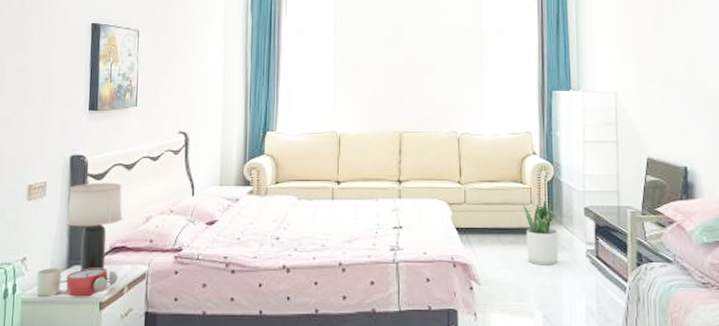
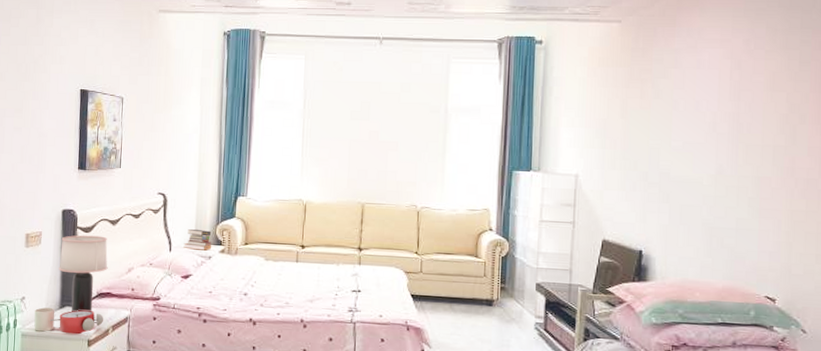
books: none [208,169,239,193] -> present [183,229,212,251]
planter: present [522,200,559,266] -> none [476,274,509,335]

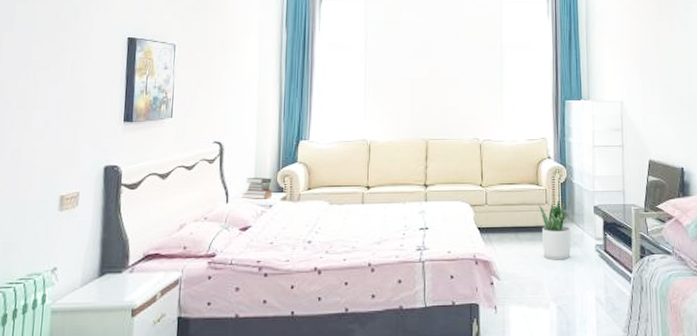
mug: present [34,307,55,332] -> none [67,277,93,306]
alarm clock: present [49,309,104,334] -> none [86,275,151,305]
table lamp: present [59,235,108,312] -> none [98,192,157,279]
planter: none [476,274,509,335] -> present [538,200,571,260]

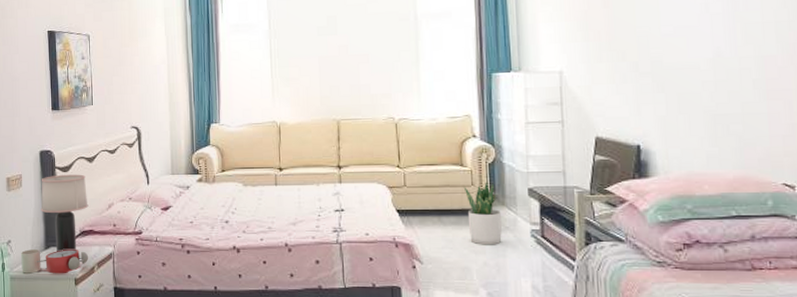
mug: none [67,277,93,306] -> present [21,249,41,274]
alarm clock: none [86,275,151,305] -> present [36,249,89,274]
table lamp: none [98,192,157,279] -> present [41,174,89,252]
books: present [242,177,272,199] -> none [161,159,188,181]

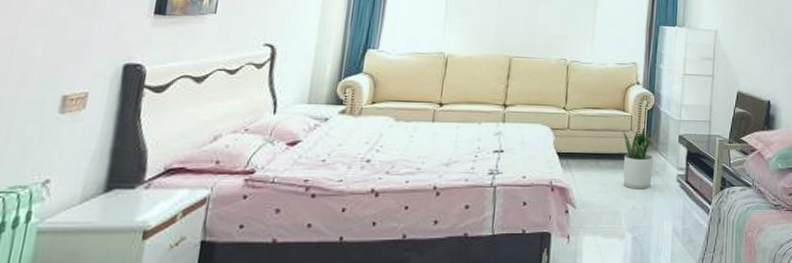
mug: present [21,249,41,274] -> none [59,192,97,225]
alarm clock: present [36,249,89,274] -> none [86,191,172,225]
table lamp: present [41,174,89,252] -> none [109,95,188,196]

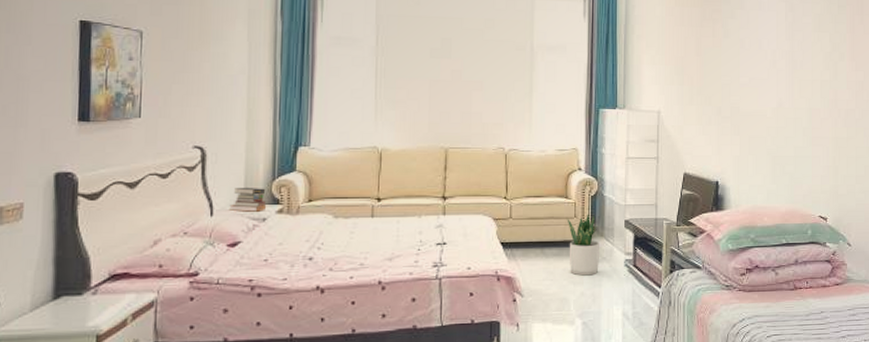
books: none [292,86,331,112] -> present [229,187,266,212]

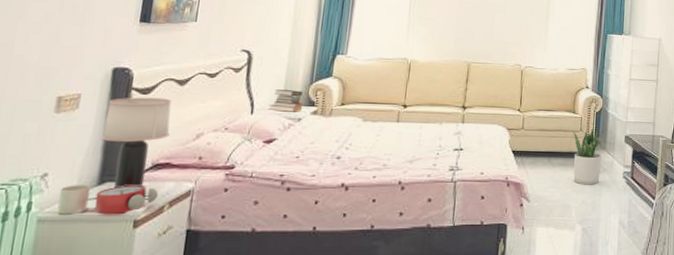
mug: none [13,300,46,333] -> present [57,185,91,215]
alarm clock: none [37,297,120,331] -> present [81,184,159,215]
table lamp: none [50,203,125,302] -> present [100,97,172,188]

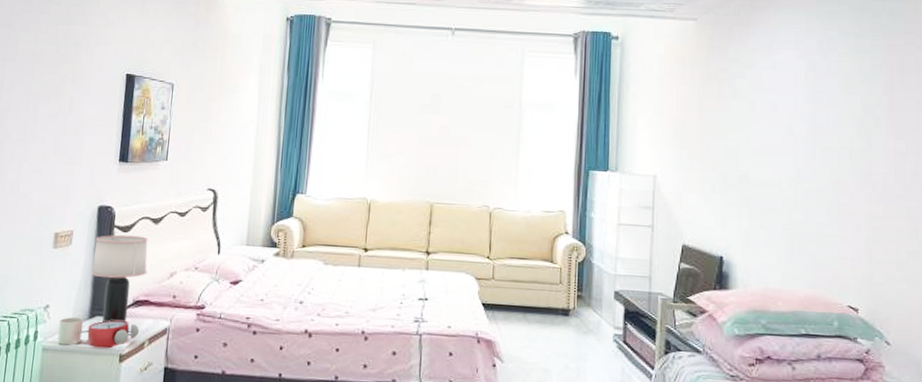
books: present [268,89,304,112] -> none [234,229,266,253]
planter: present [573,128,601,185] -> none [551,281,586,348]

